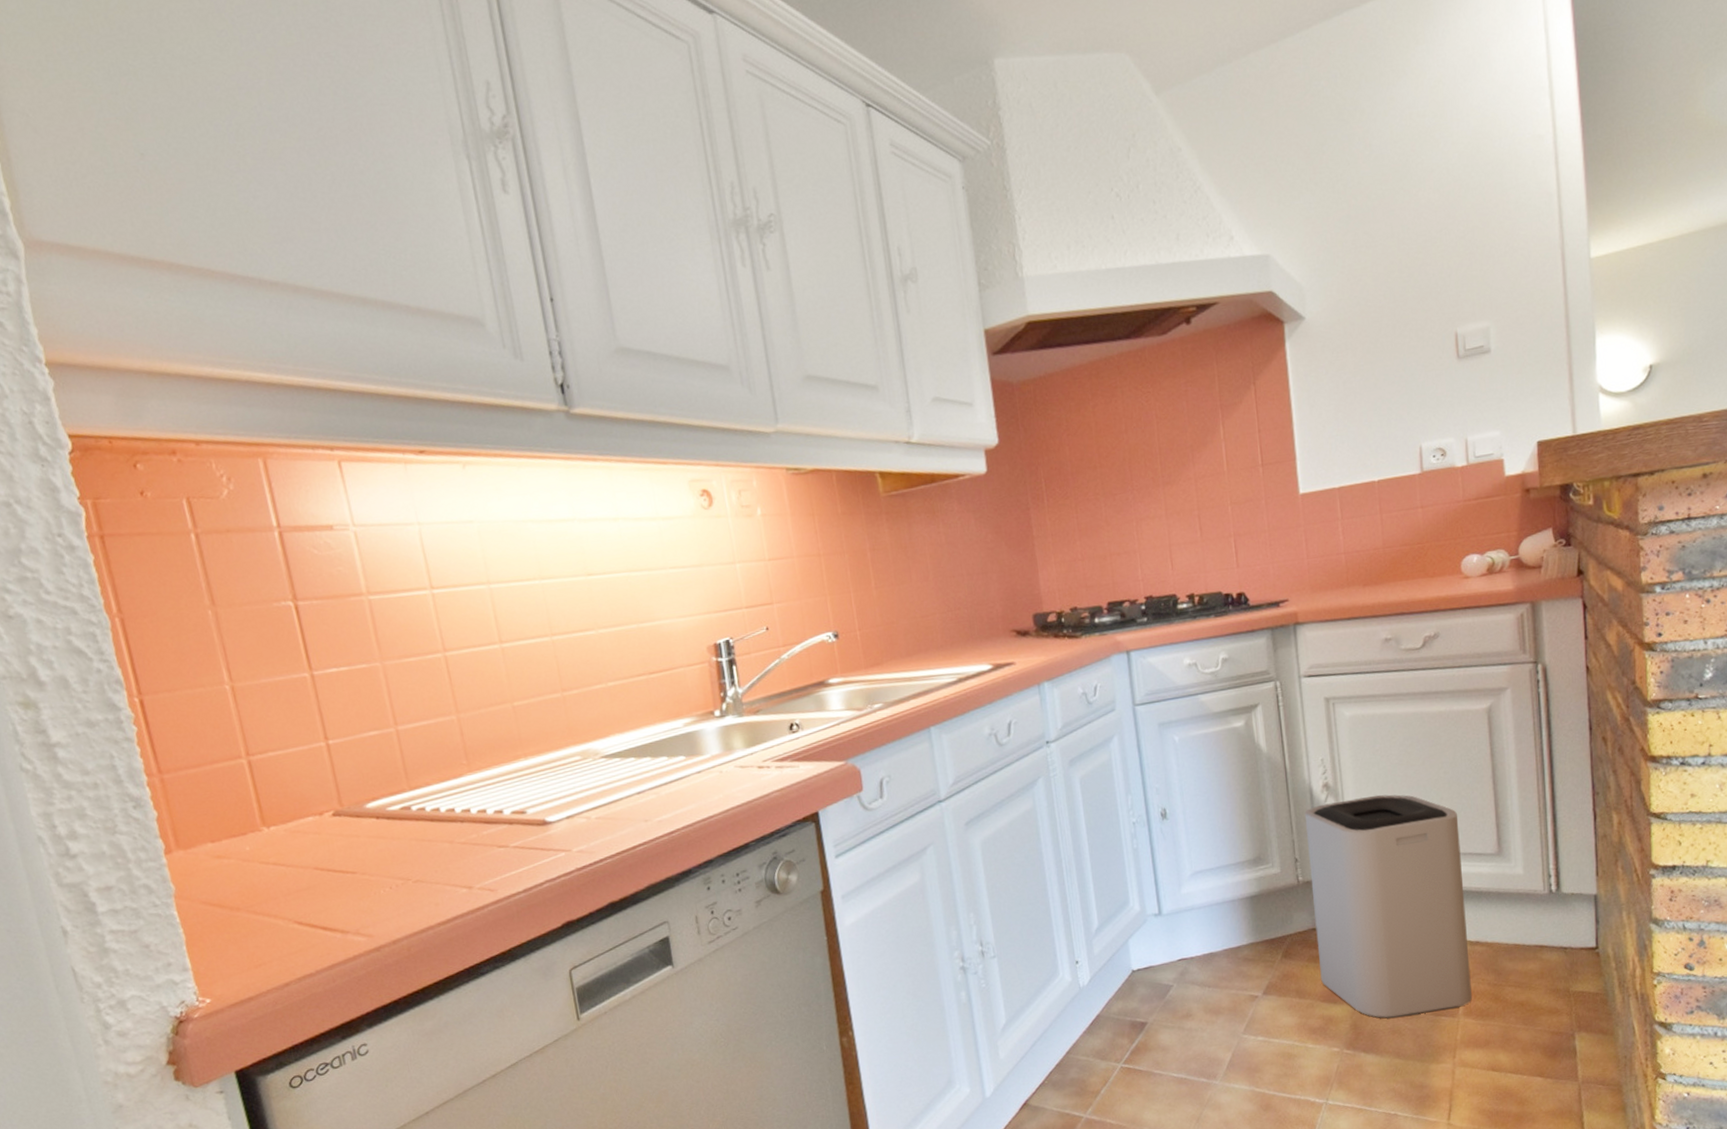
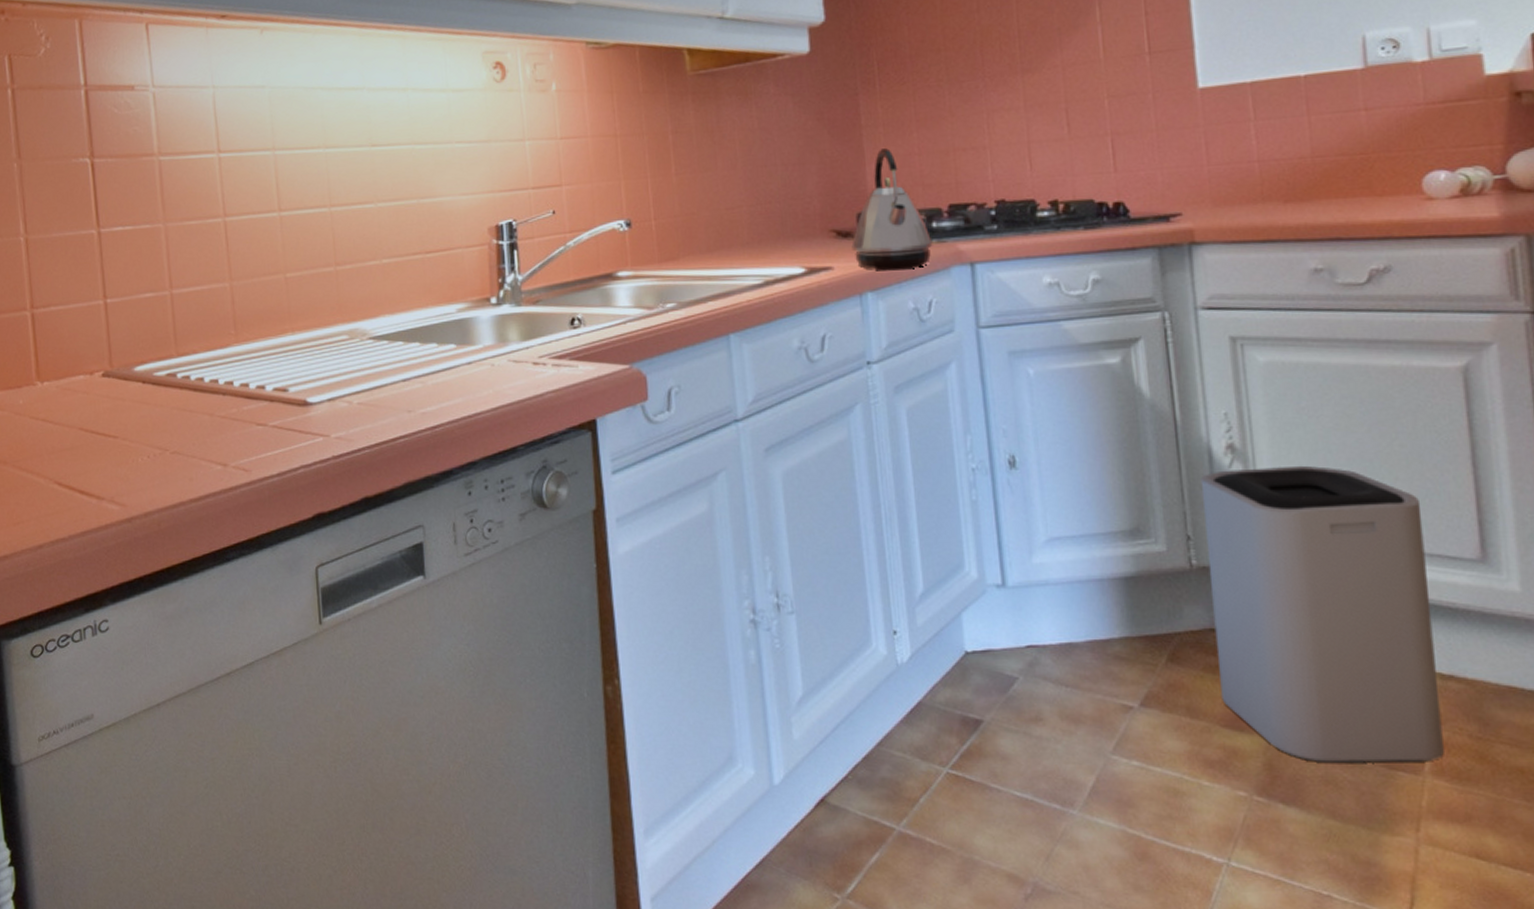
kettle: none [1029,556,1096,663] -> present [851,148,933,271]

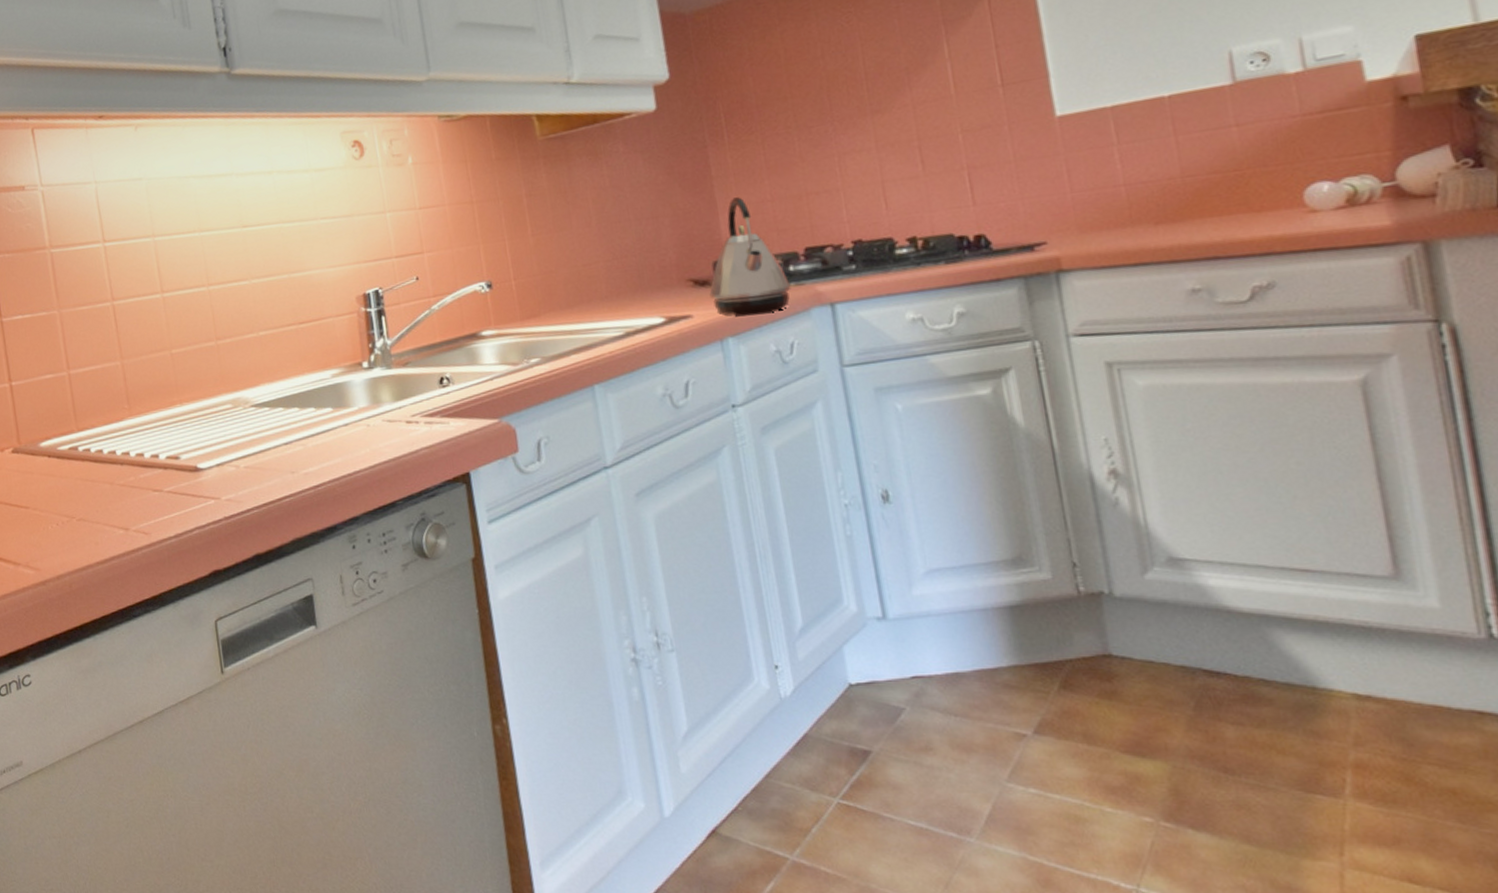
trash can: present [1200,465,1444,763] -> none [1083,487,1366,787]

